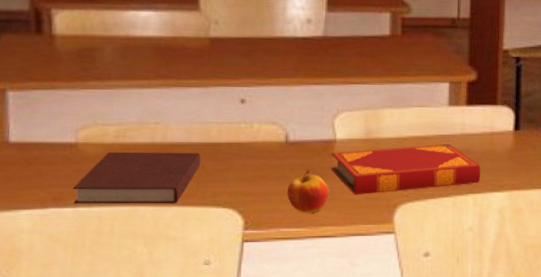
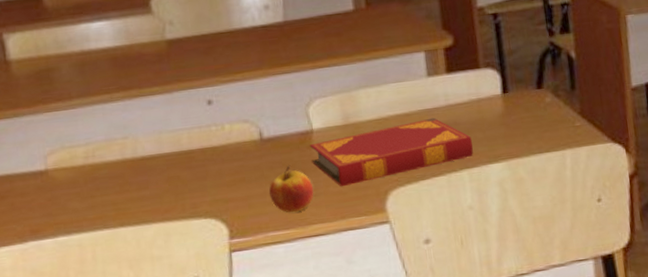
notebook: present [73,151,201,204] -> none [49,163,176,234]

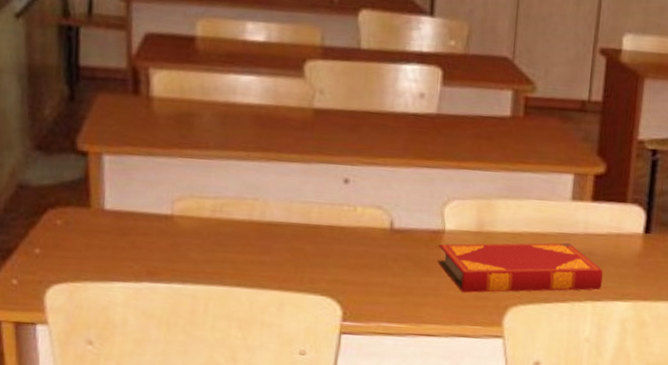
apple: present [269,165,314,213] -> none [389,260,435,309]

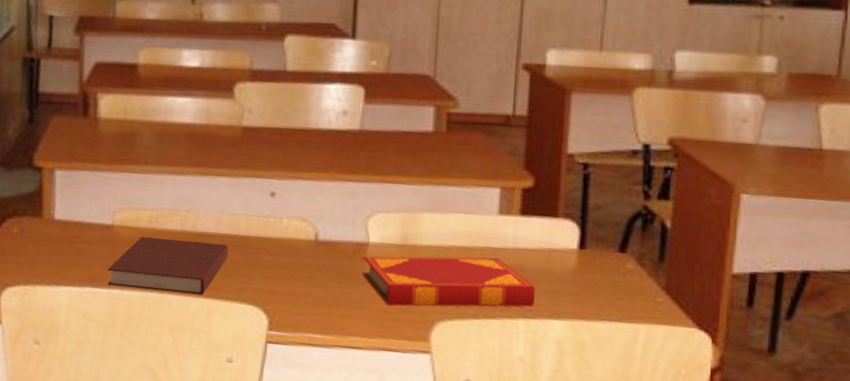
notebook: none [167,227,300,288] -> present [107,237,229,296]

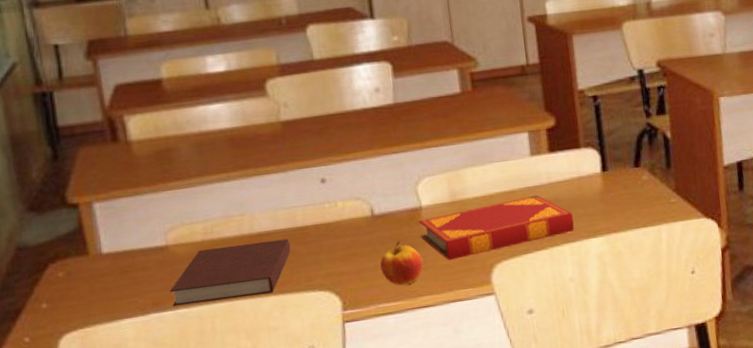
apple: none [314,272,359,320] -> present [380,240,423,286]

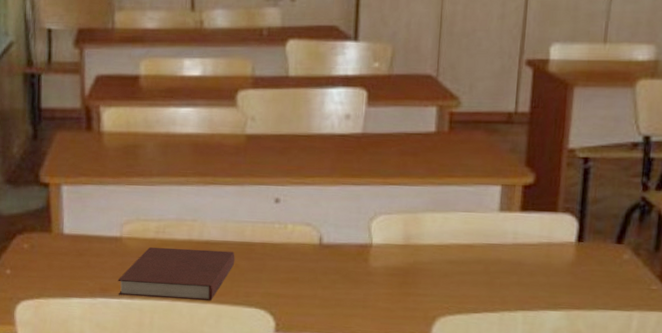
apple: present [380,240,423,286] -> none [319,274,363,320]
hardback book: present [419,194,575,261] -> none [366,253,534,304]

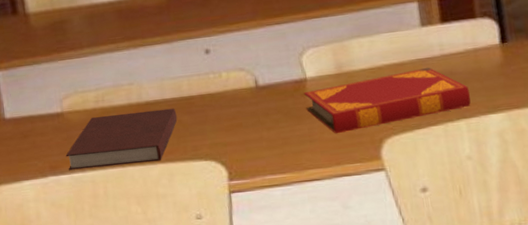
hardback book: none [366,253,534,304] -> present [304,67,471,134]

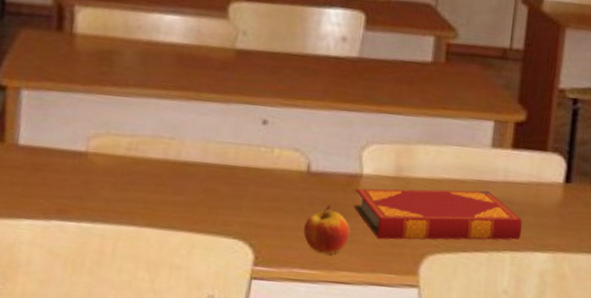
notebook: present [65,108,177,171] -> none [77,165,215,229]
apple: none [265,112,309,158] -> present [303,204,350,255]

